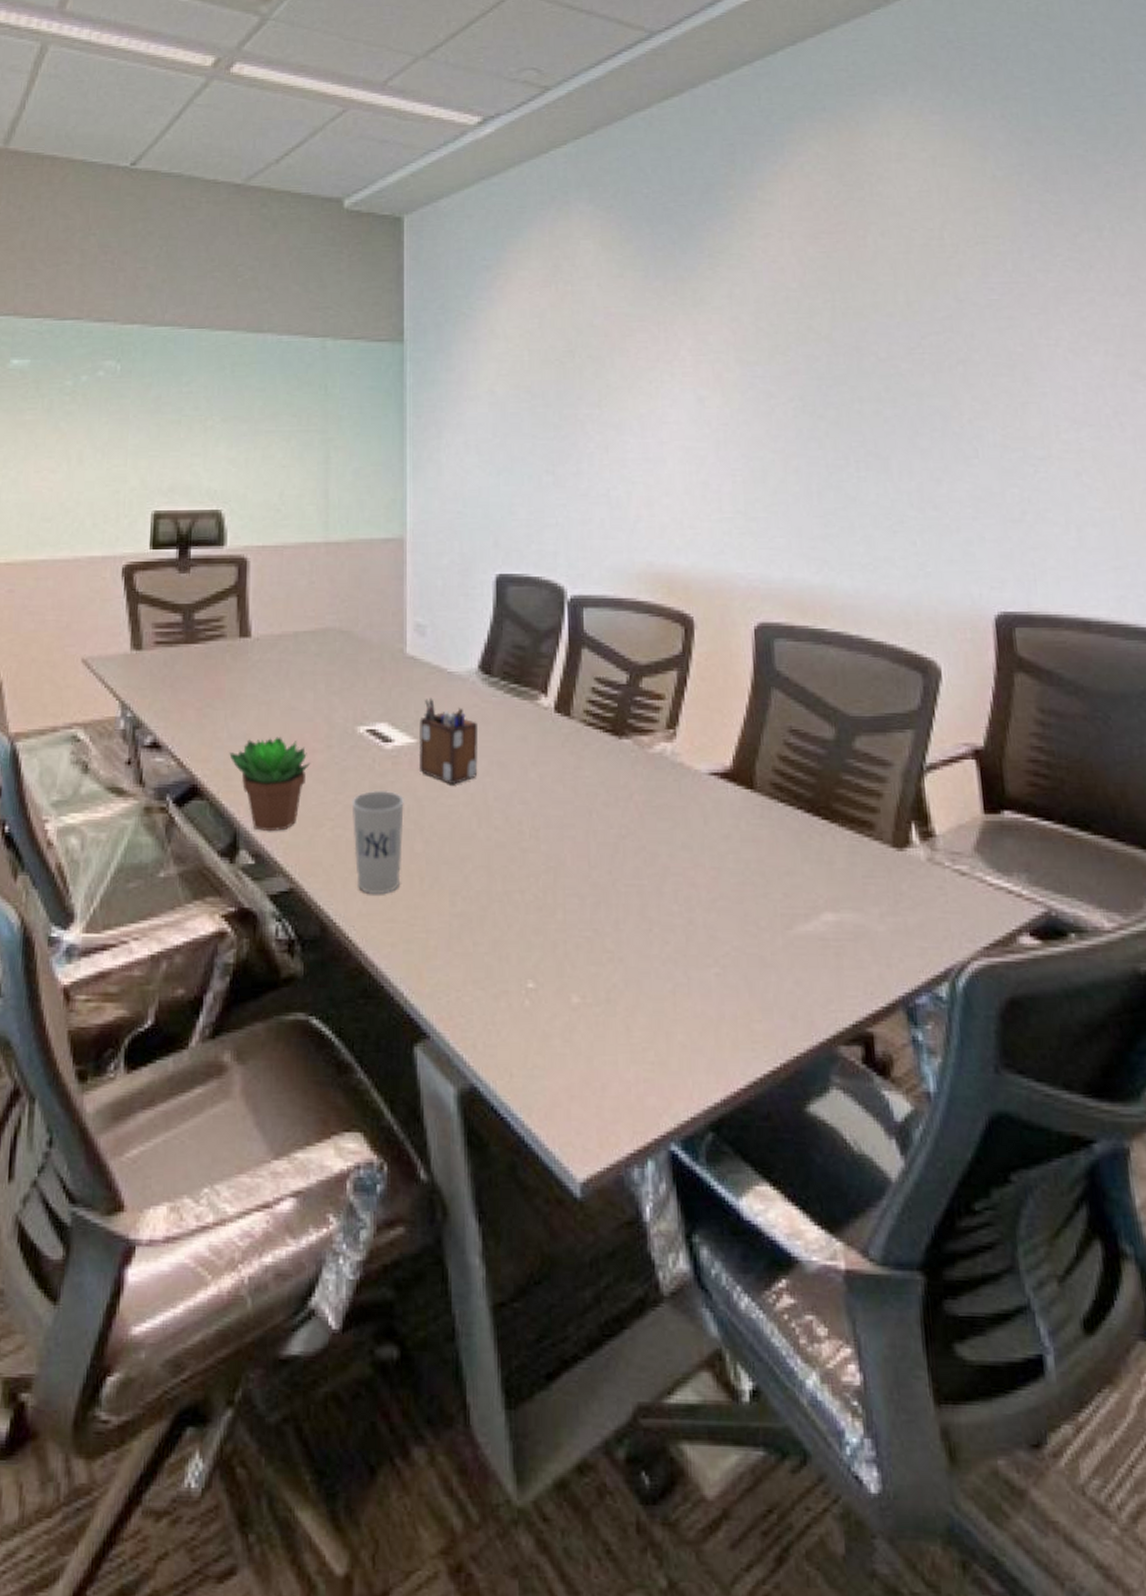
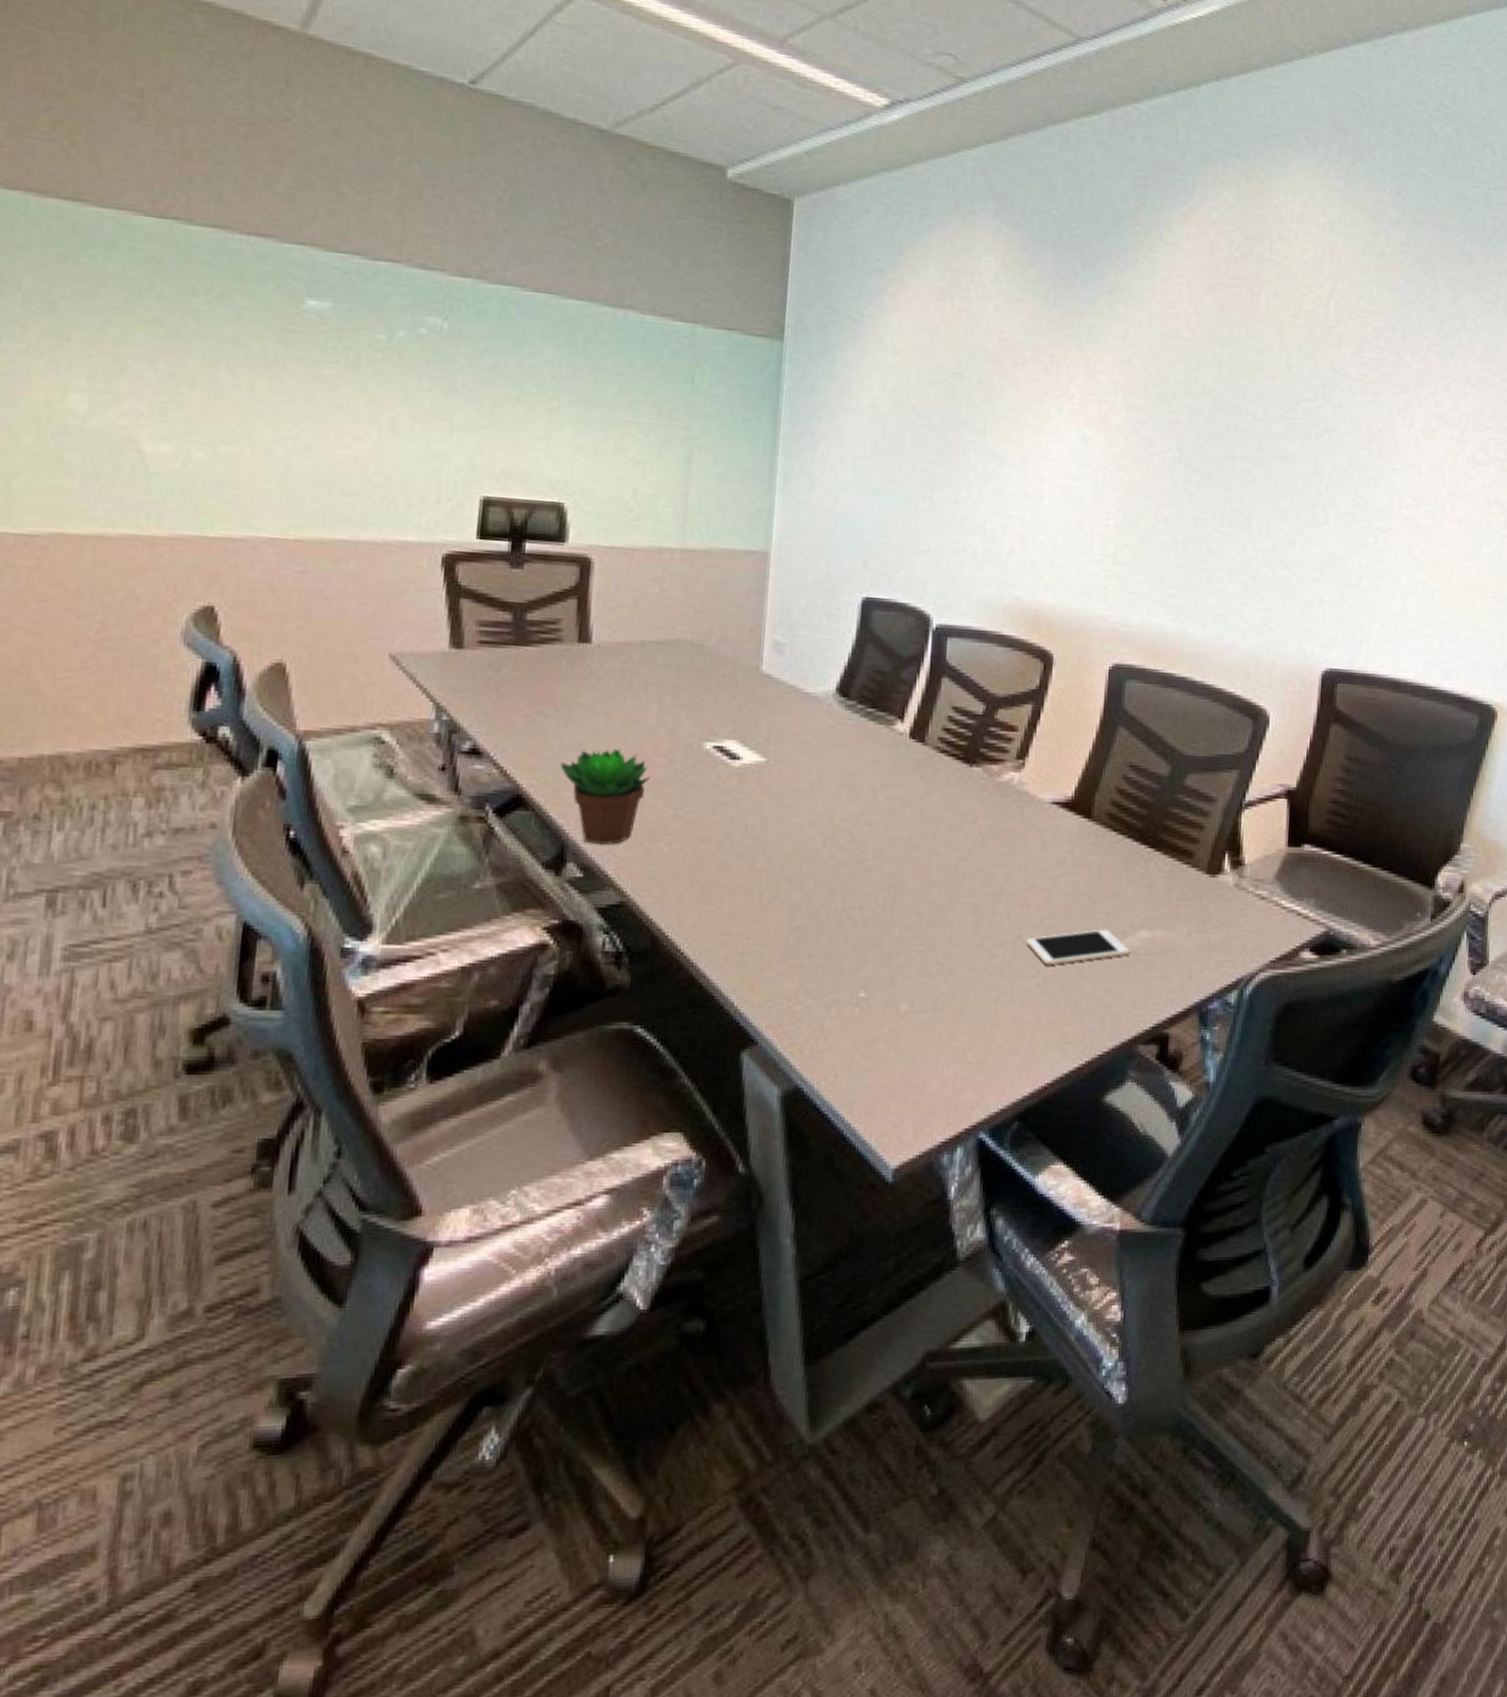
cup: present [351,790,405,895] -> none [692,807,750,910]
desk organizer: present [418,697,478,785] -> none [766,717,830,805]
cell phone: none [698,911,816,953] -> present [1026,929,1130,966]

